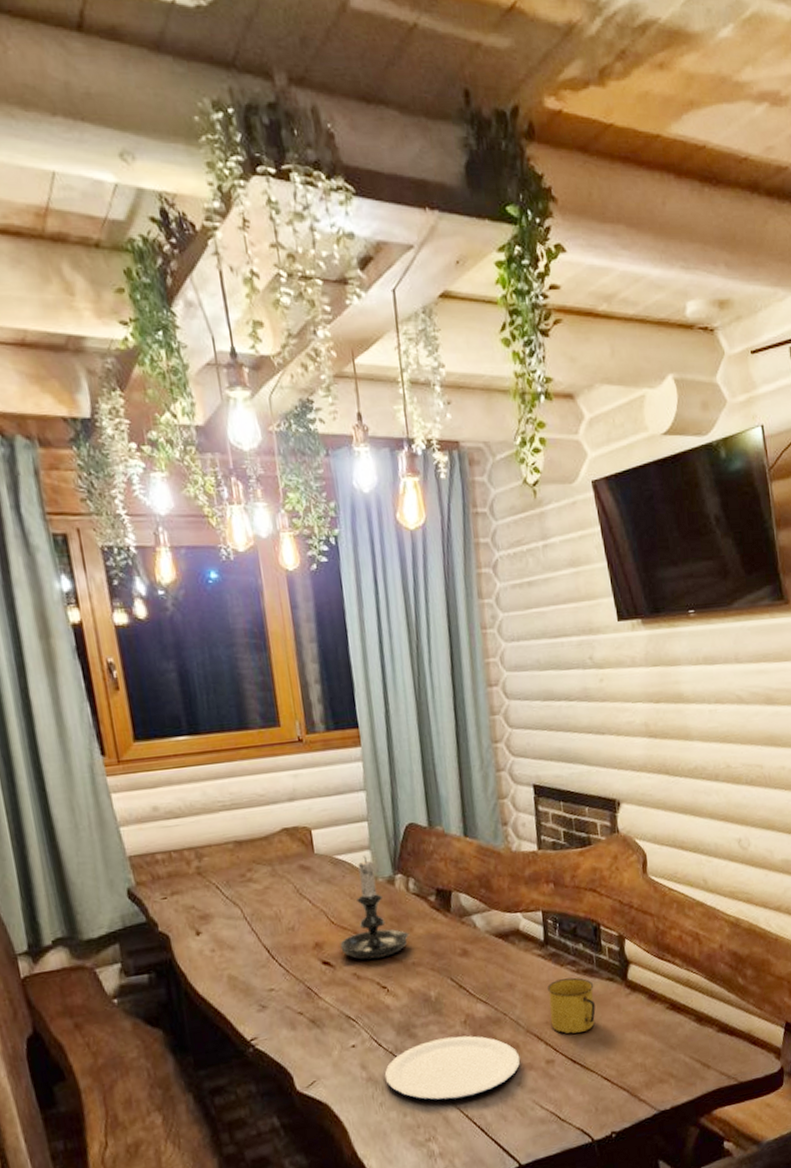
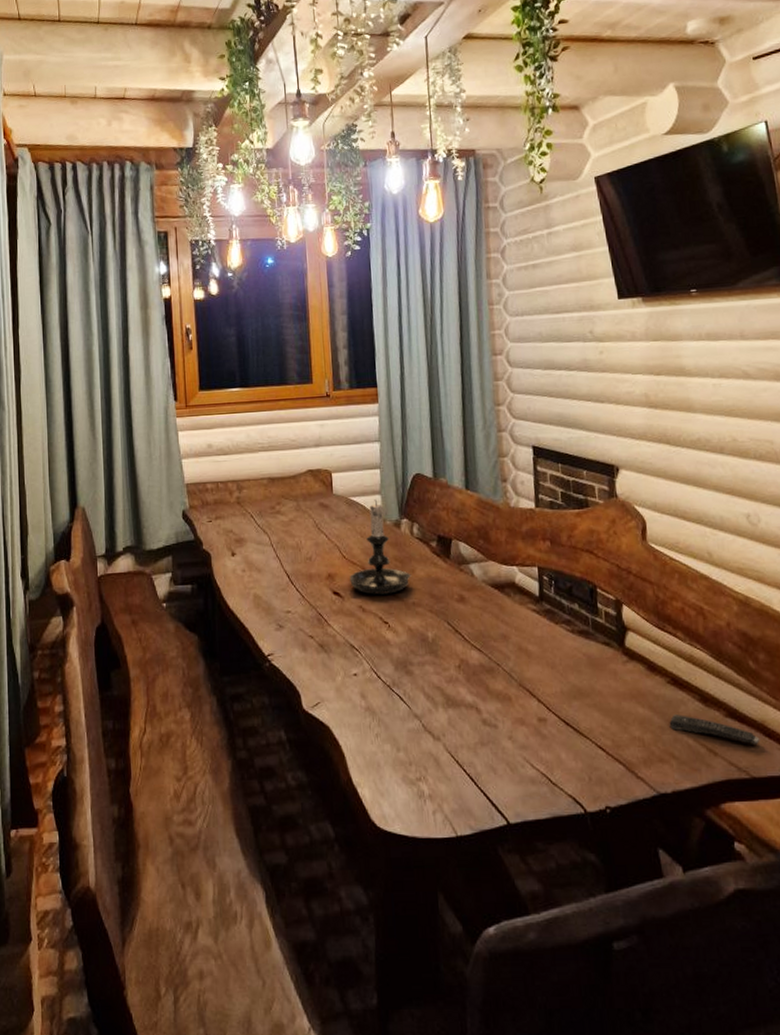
plate: present [384,1035,521,1101] -> none [381,679,512,742]
mug: present [548,977,596,1034] -> none [542,637,591,695]
remote control: none [668,1036,747,1054] -> present [669,714,760,745]

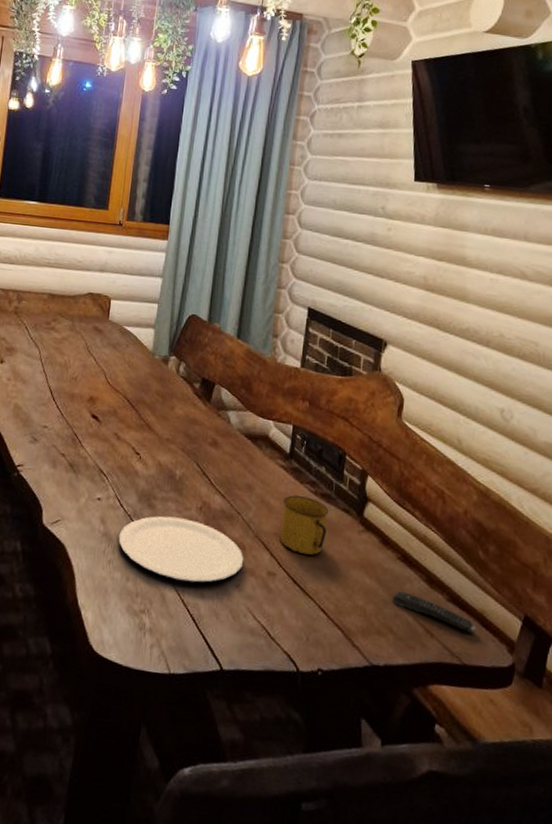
candle holder: present [349,500,411,595] -> none [110,333,170,427]
plate: none [381,679,512,742] -> present [118,516,244,583]
mug: none [542,637,591,695] -> present [280,495,329,555]

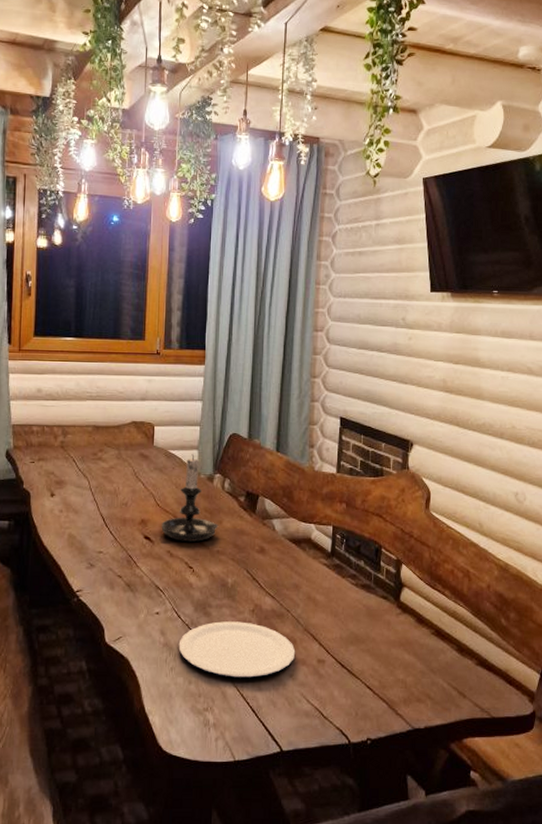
candle holder: none [110,333,170,427] -> present [161,454,219,542]
mug: present [280,495,329,555] -> none [327,589,369,640]
remote control: present [392,590,477,634] -> none [429,662,502,690]

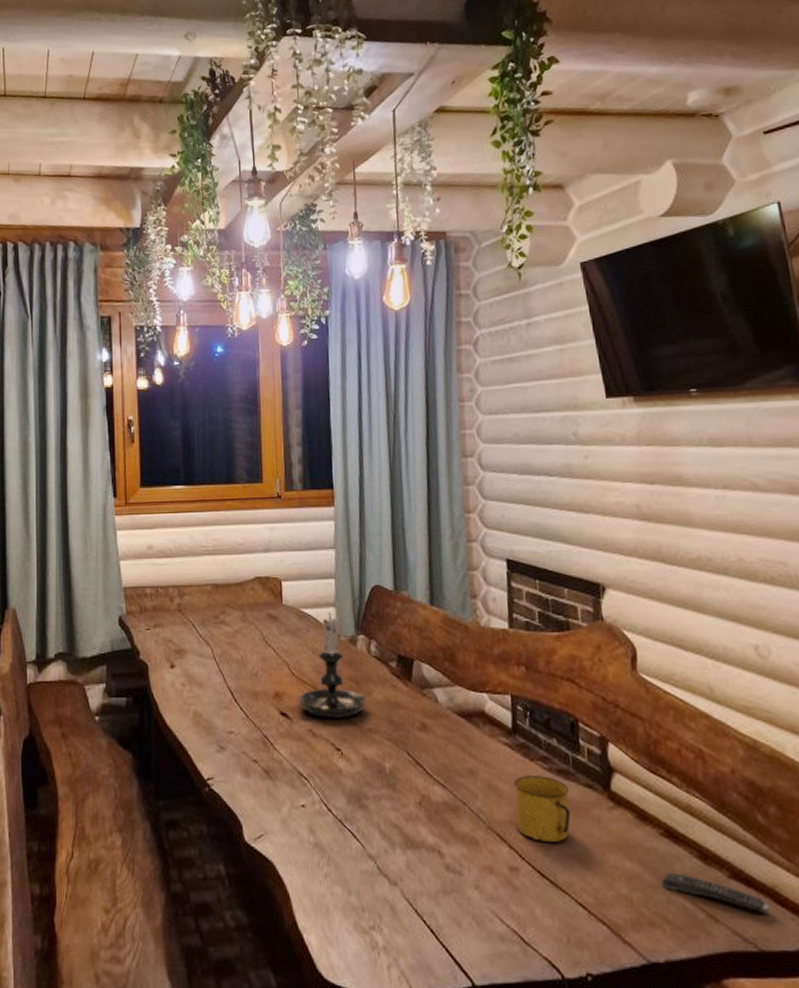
plate: present [178,621,296,678] -> none [331,816,480,889]
mug: none [327,589,369,640] -> present [514,776,571,842]
remote control: none [429,662,502,690] -> present [662,872,771,914]

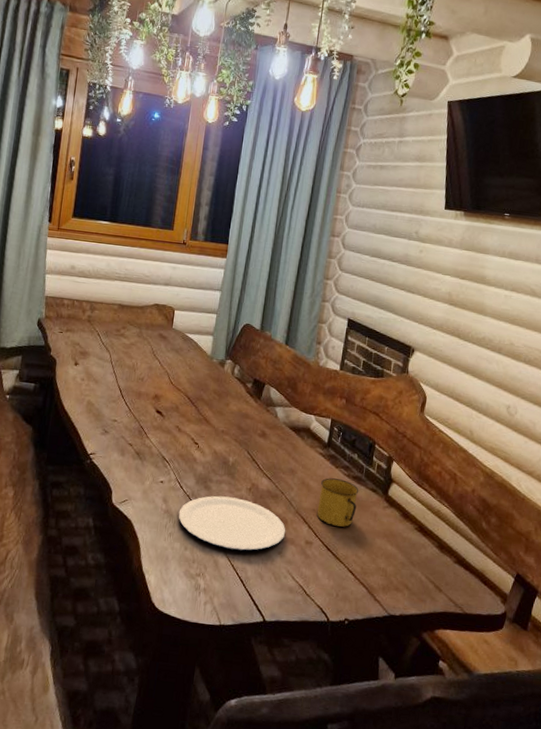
candle holder: present [299,612,368,718] -> none [172,339,226,421]
plate: none [331,816,480,889] -> present [178,495,286,551]
remote control: present [662,872,771,914] -> none [409,555,478,589]

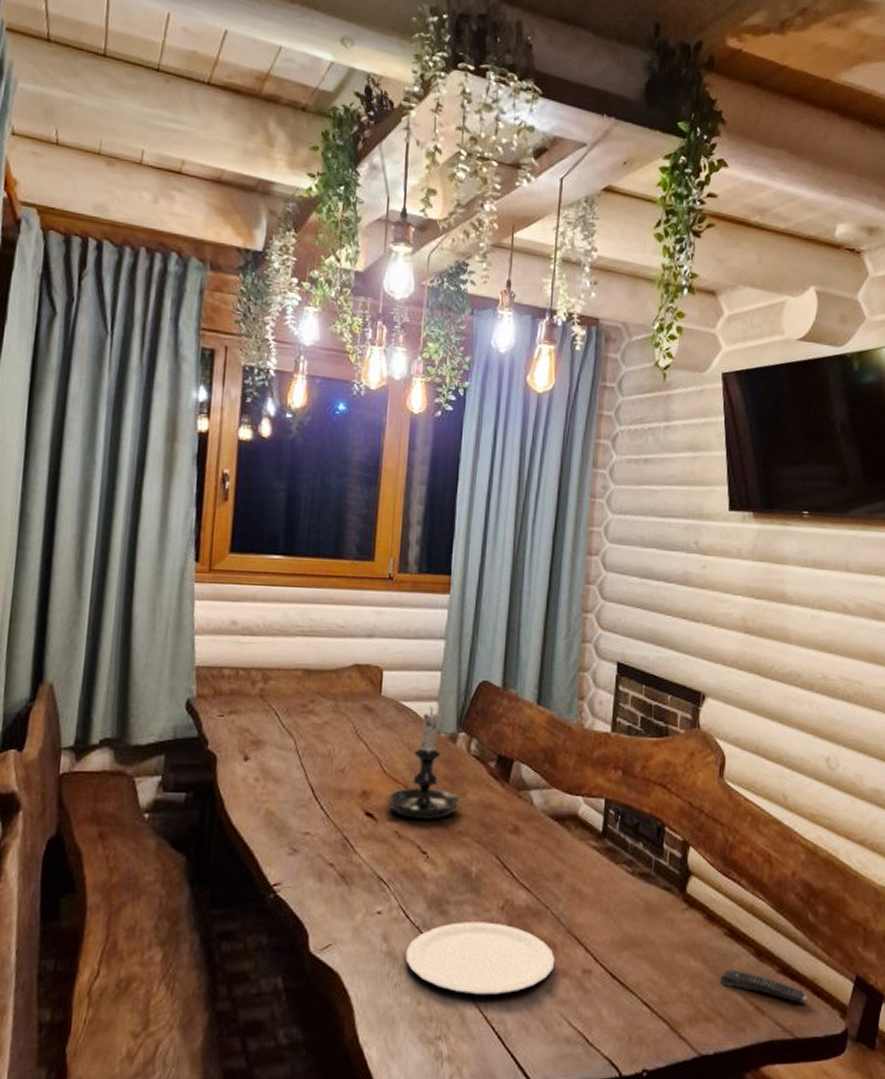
candle holder: none [172,339,226,421] -> present [387,707,462,819]
mug: present [317,478,359,527] -> none [595,879,649,944]
remote control: none [409,555,478,589] -> present [720,969,809,1004]

